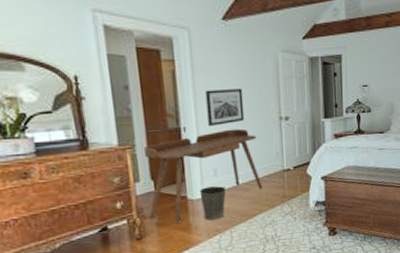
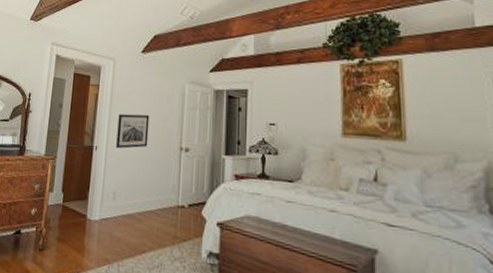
desk: present [143,128,263,224] -> none [53,153,156,243]
waste basket: present [199,186,226,221] -> none [97,209,121,248]

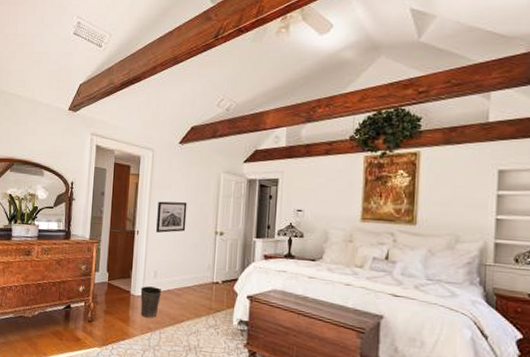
waste basket: none [97,209,121,248] -> present [140,286,161,318]

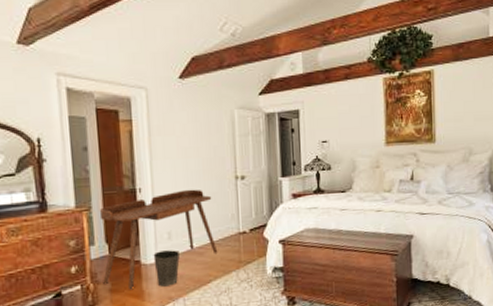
desk: none [100,237,193,315] -> present [99,189,218,290]
wall art: present [156,201,187,233] -> none [161,146,200,187]

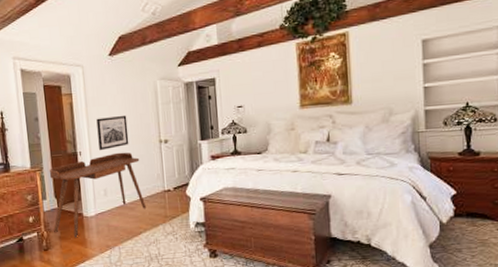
waste basket: present [153,250,180,287] -> none [93,205,115,236]
wall art: none [161,146,200,187] -> present [96,115,129,150]

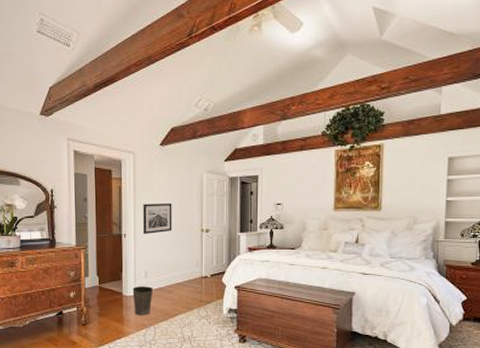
desk: present [49,152,147,238] -> none [93,237,184,315]
waste basket: none [93,205,115,236] -> present [132,286,153,315]

